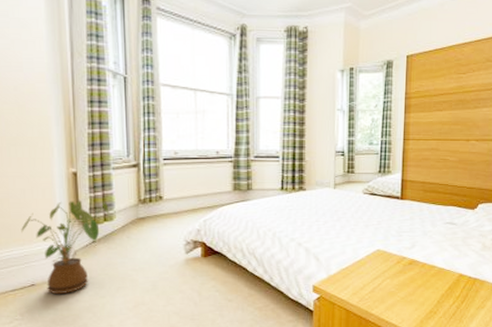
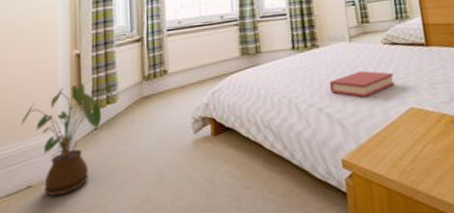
hardback book: none [310,215,368,237] -> present [329,70,395,98]

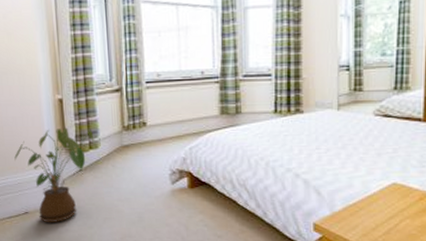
hardback book: present [329,70,395,98] -> none [310,141,380,168]

